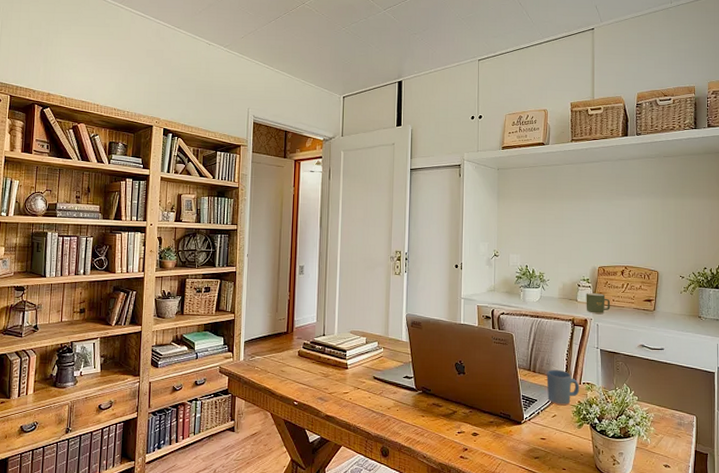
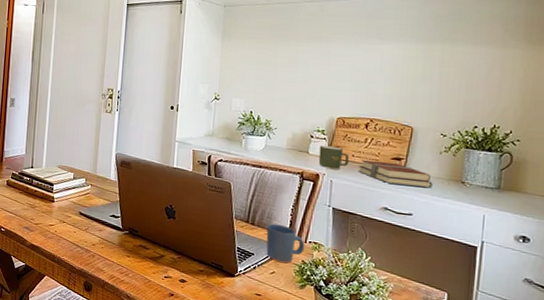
books: none [619,303,677,325] -> present [358,159,433,189]

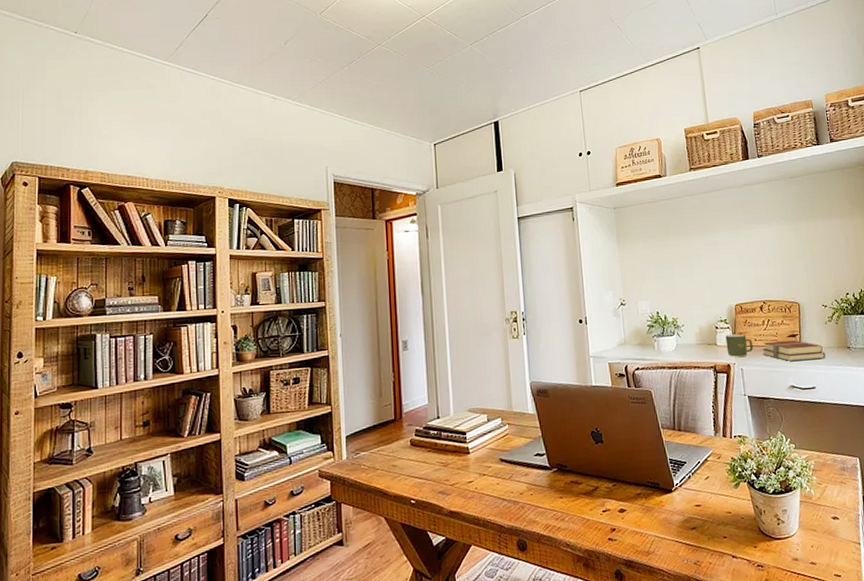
mug: present [266,223,305,264] -> none [693,424,732,465]

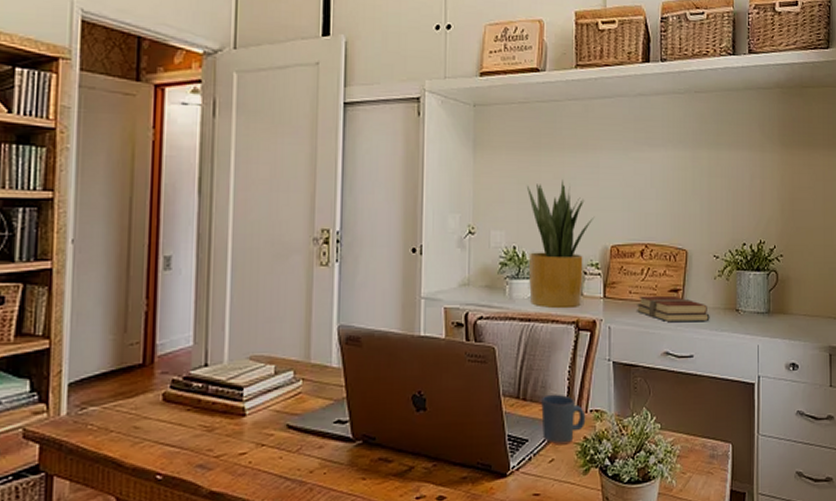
planter: none [662,257,719,358] -> present [527,180,595,309]
mug: none [693,424,732,465] -> present [541,394,586,445]
mug: present [725,334,753,358] -> none [594,283,626,313]

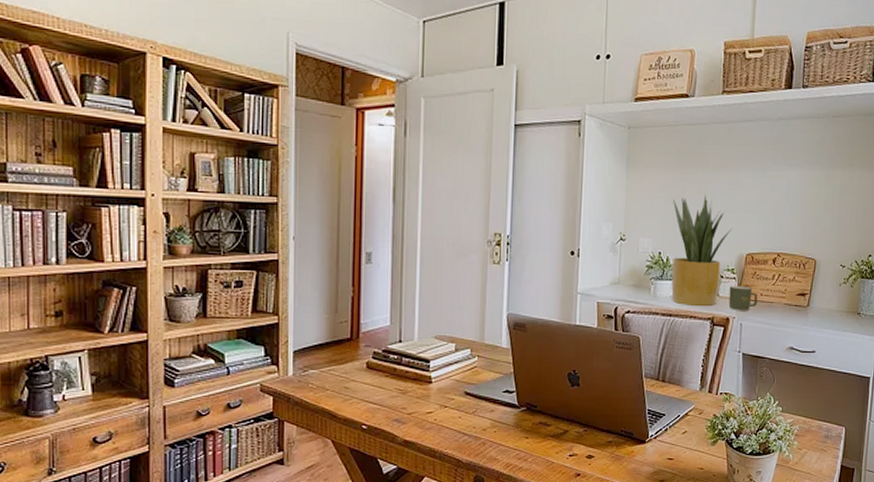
mug: present [541,394,586,445] -> none [677,378,716,420]
mug: none [594,283,626,313] -> present [728,286,757,312]
books: present [637,295,710,323] -> none [767,298,833,323]

